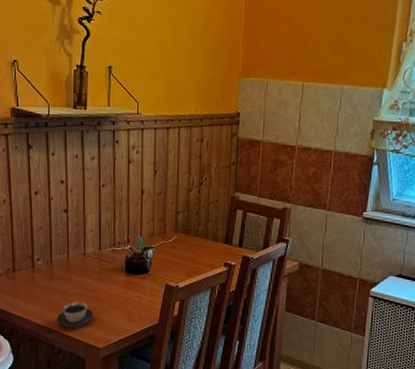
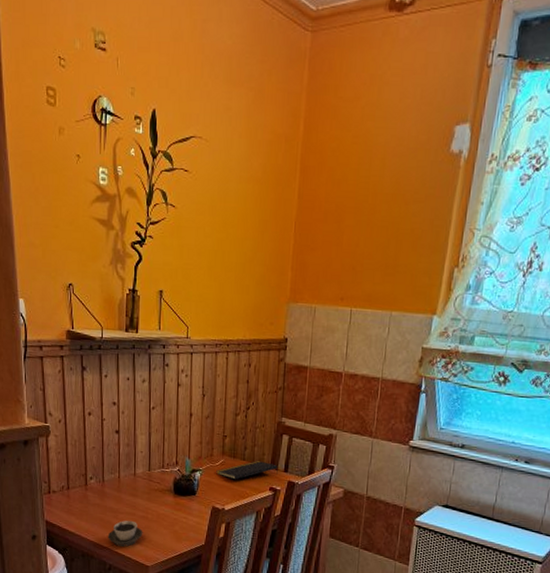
notepad: none [169,236,233,257] -> present [216,461,278,480]

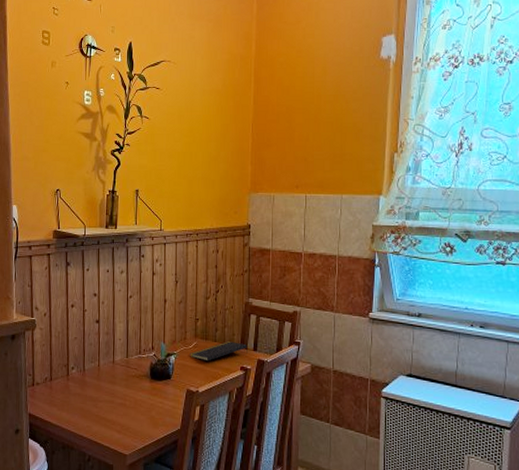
cup: present [107,520,143,547] -> none [87,408,121,436]

